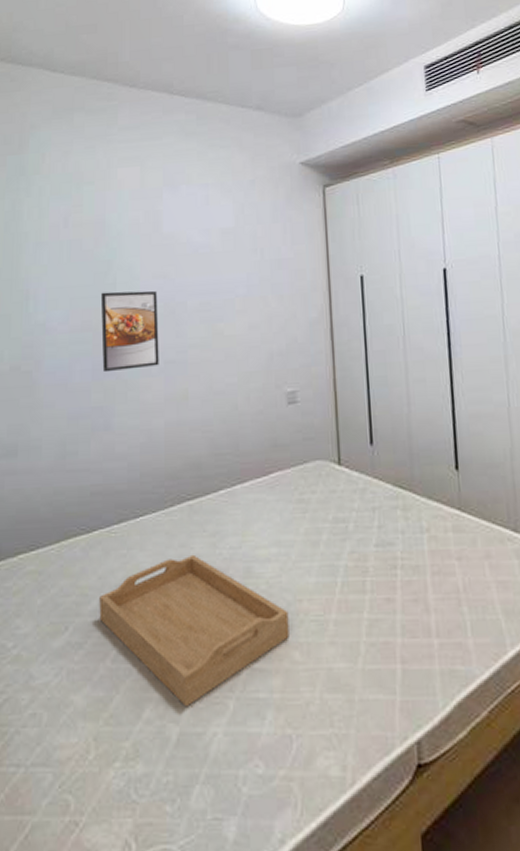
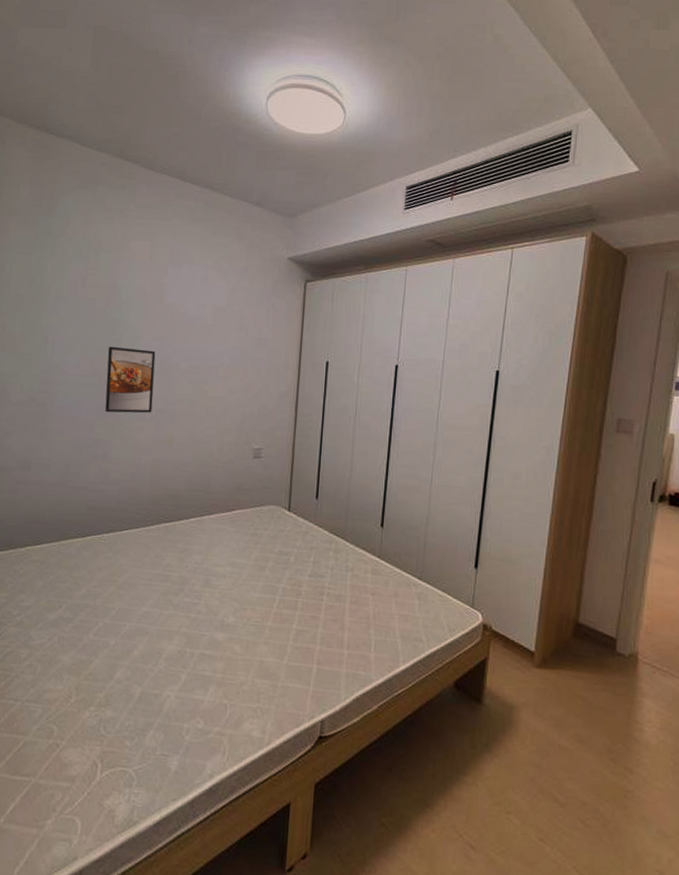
serving tray: present [99,554,290,708] -> none [86,564,235,675]

